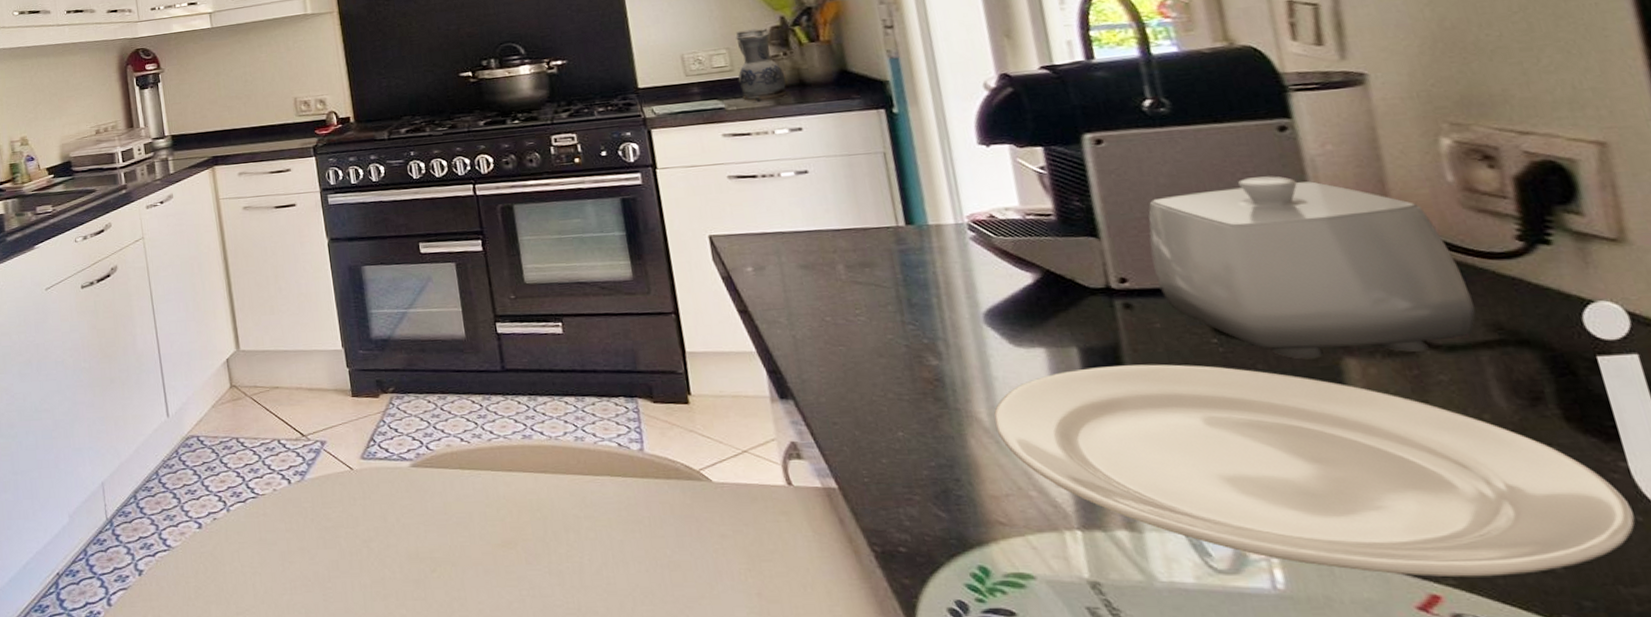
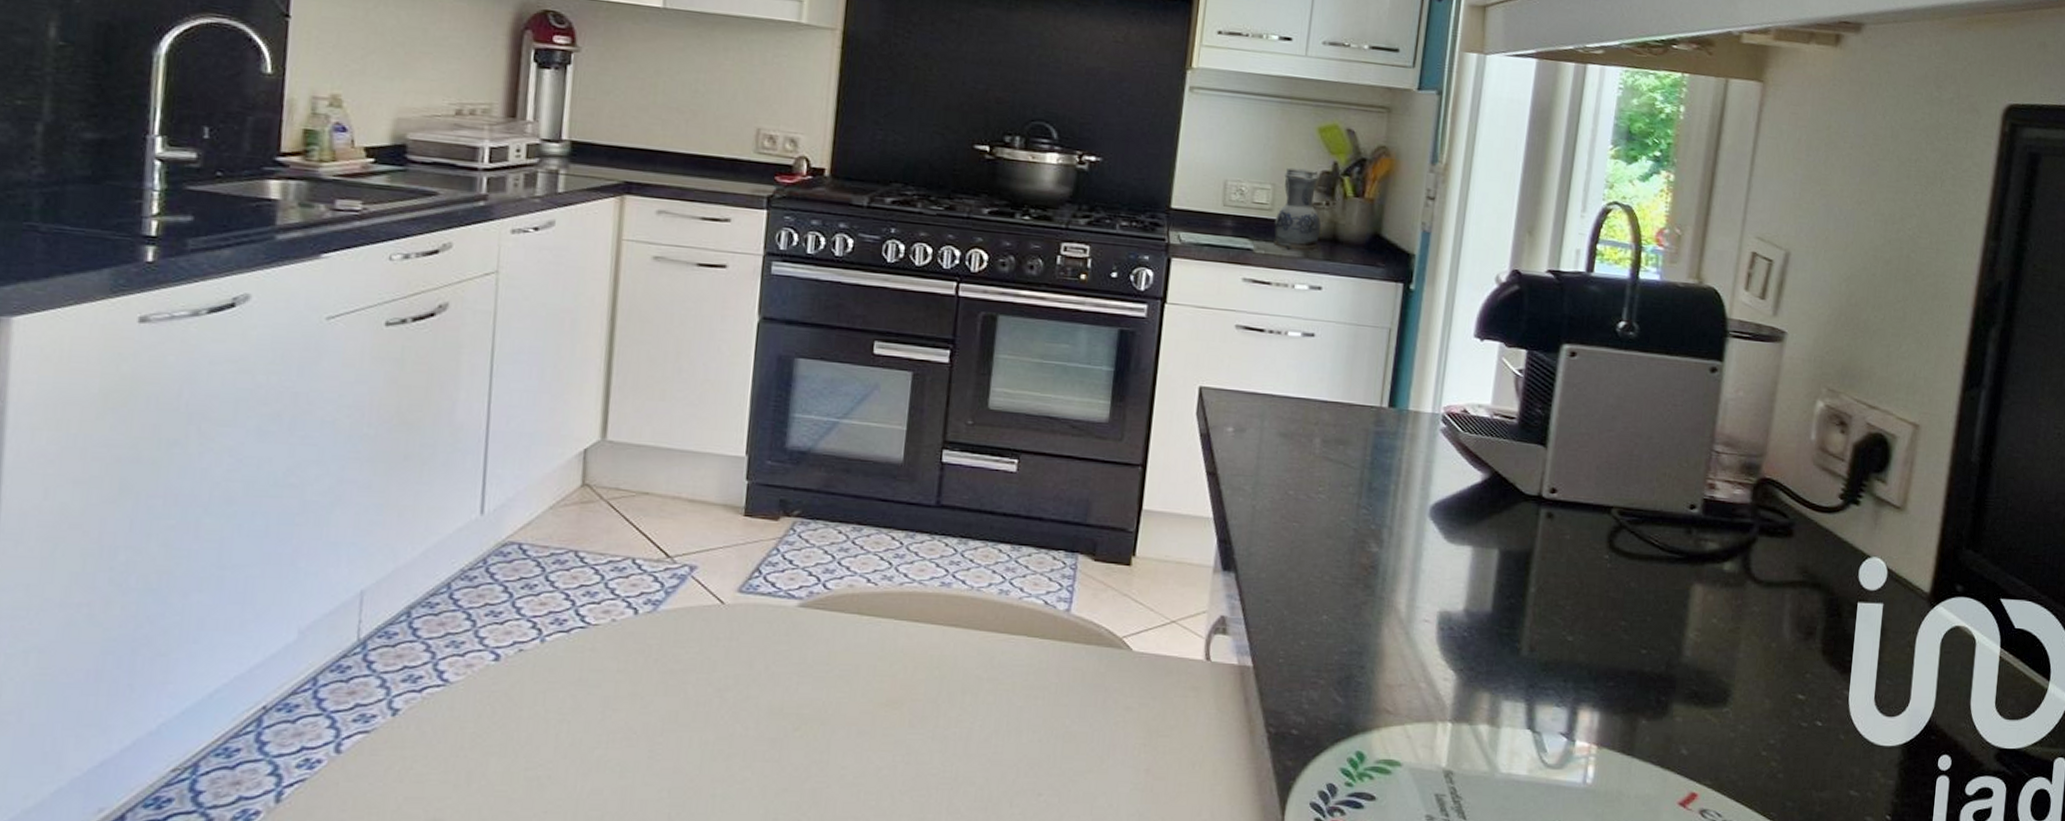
plate: present [993,364,1636,578] -> none [1409,570,1840,779]
sugar bowl: present [1148,176,1476,359] -> none [1579,410,1796,585]

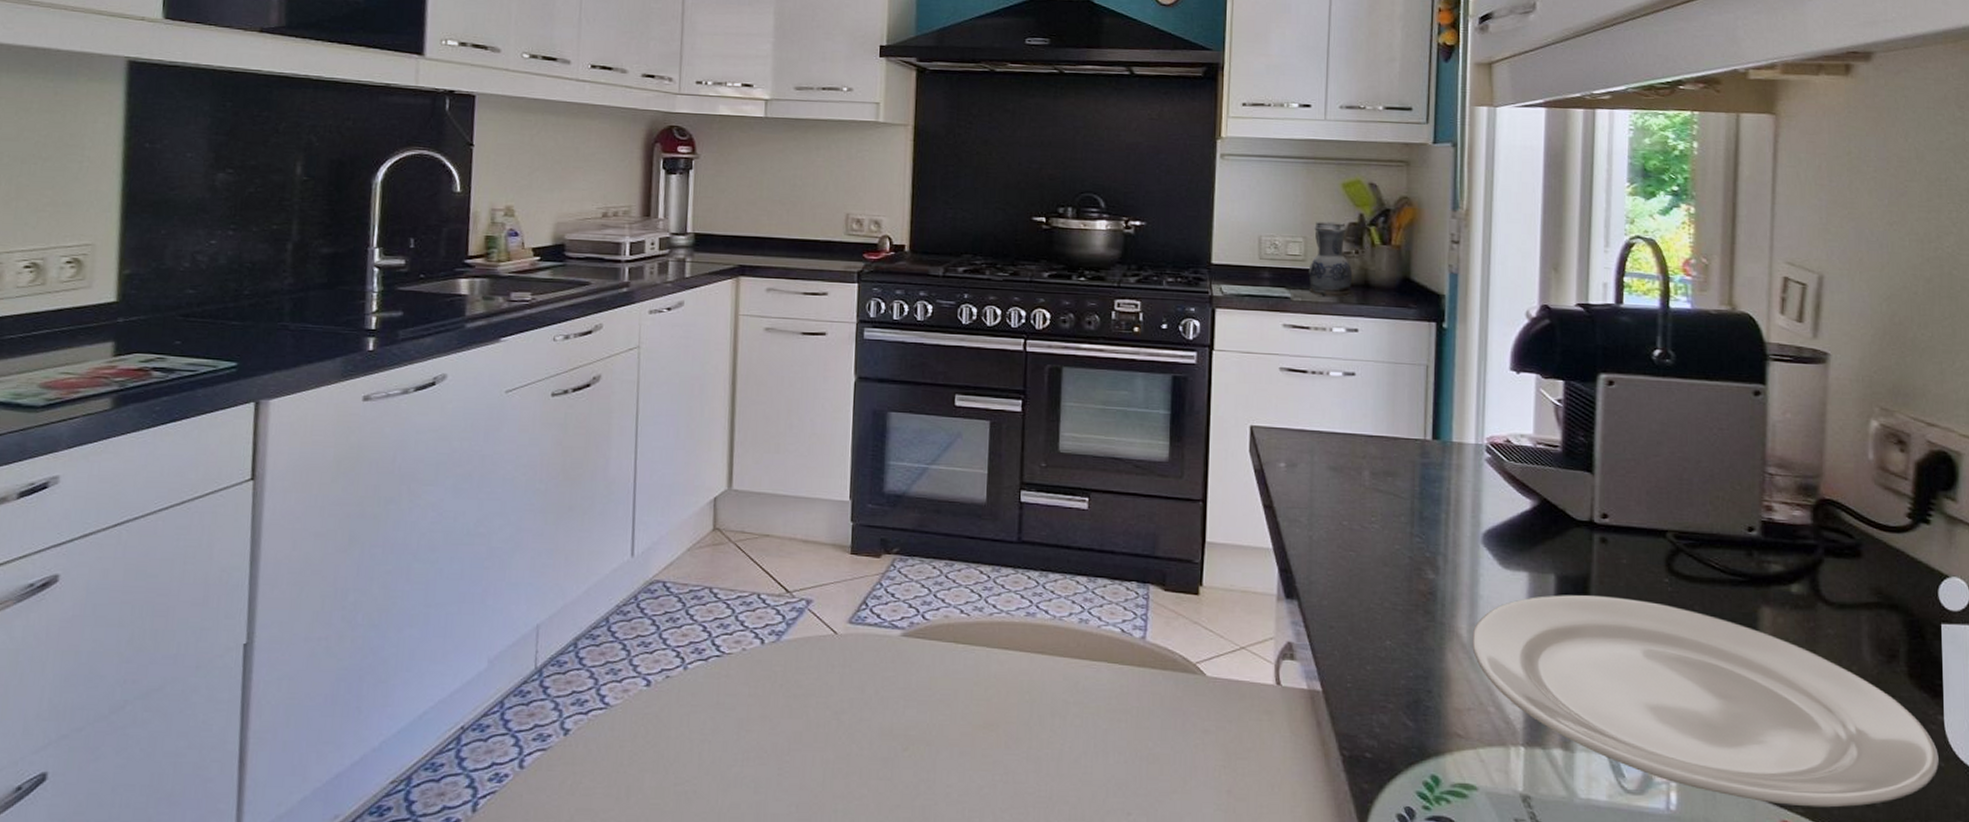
plate: none [1409,570,1840,779] -> present [1472,595,1939,808]

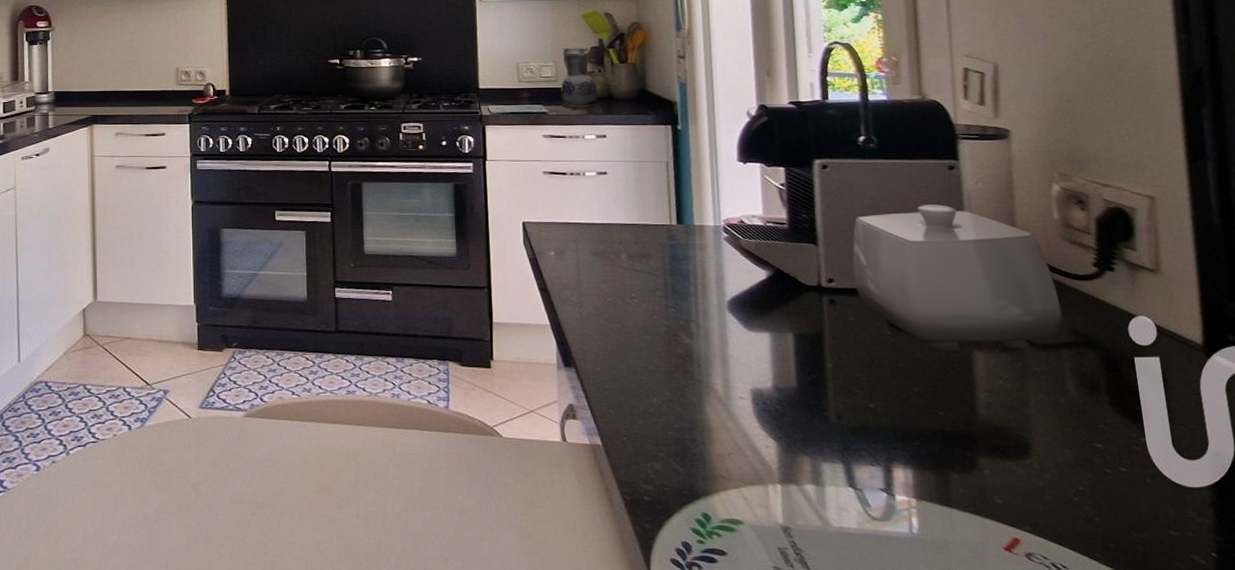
plate: present [1472,595,1939,808] -> none [726,349,1147,525]
sugar bowl: none [1632,434,1865,607] -> present [852,204,1063,351]

